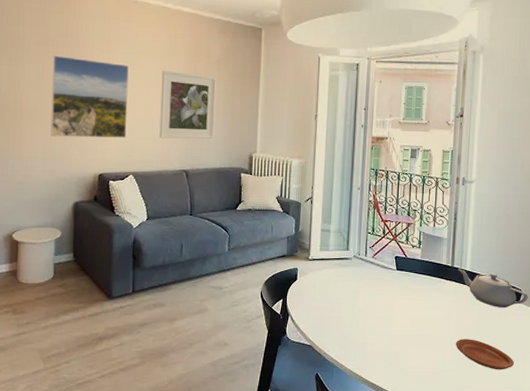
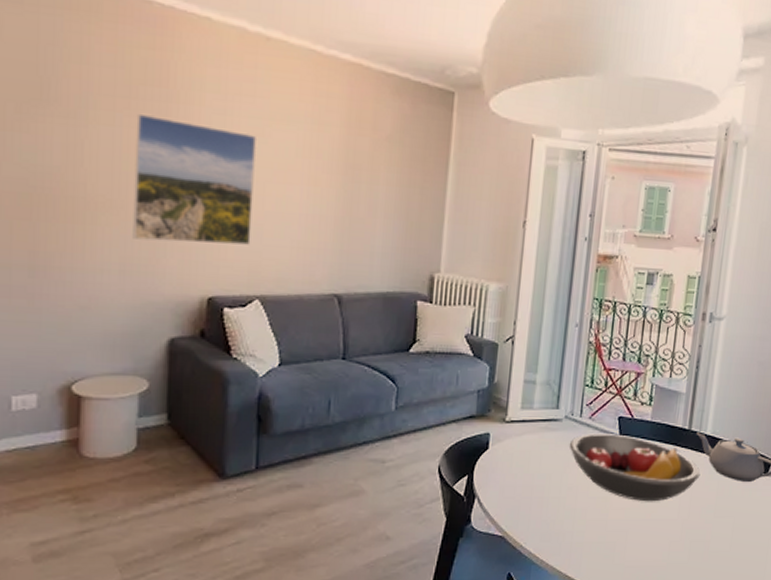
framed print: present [159,70,217,140] -> none [300,145,388,251]
fruit bowl: none [358,269,464,322] -> present [569,433,701,502]
plate: present [456,339,515,370] -> none [687,522,757,561]

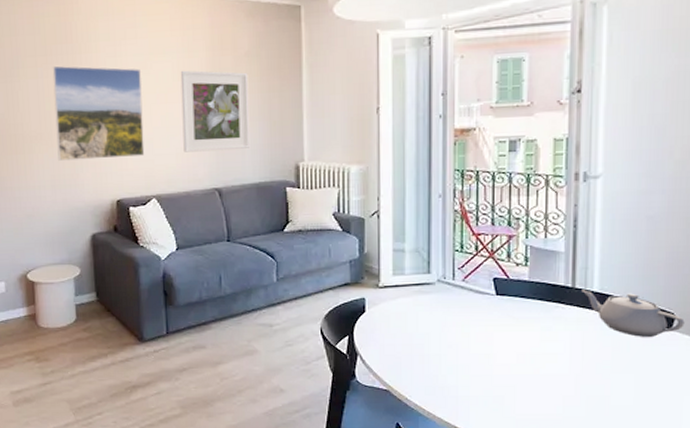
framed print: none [300,145,388,251] -> present [180,70,249,152]
fruit bowl: present [569,433,701,502] -> none [444,294,591,358]

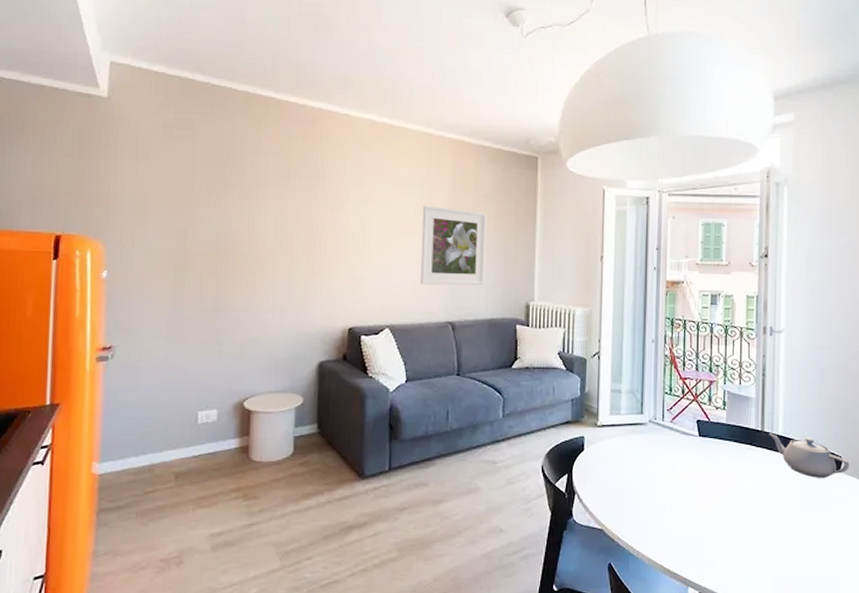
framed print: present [52,65,145,161] -> none [291,188,384,285]

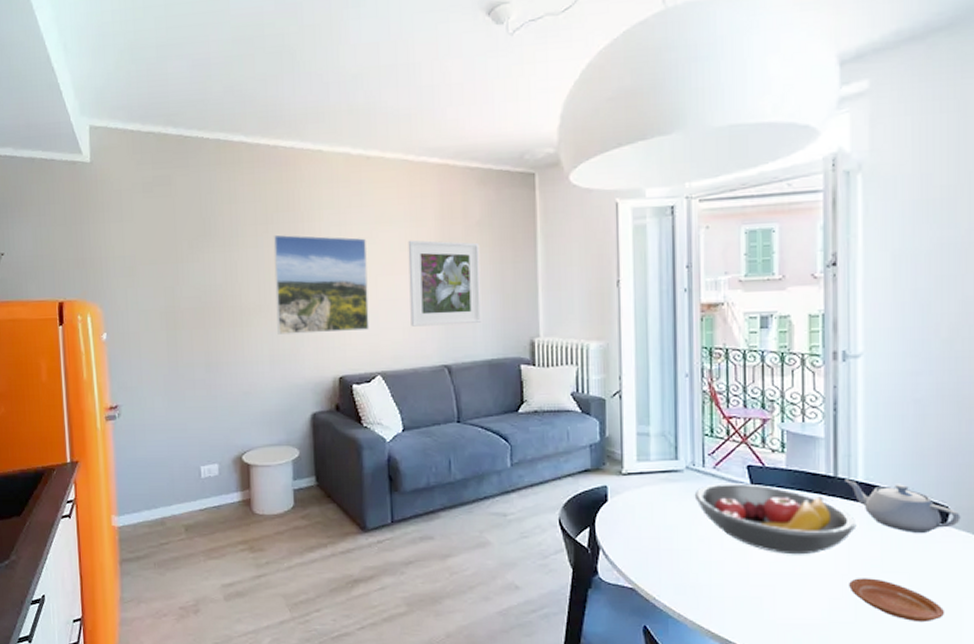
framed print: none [291,188,384,285] -> present [273,234,369,335]
fruit bowl: none [654,435,777,498] -> present [694,483,857,555]
plate: none [770,516,838,553] -> present [849,578,945,623]

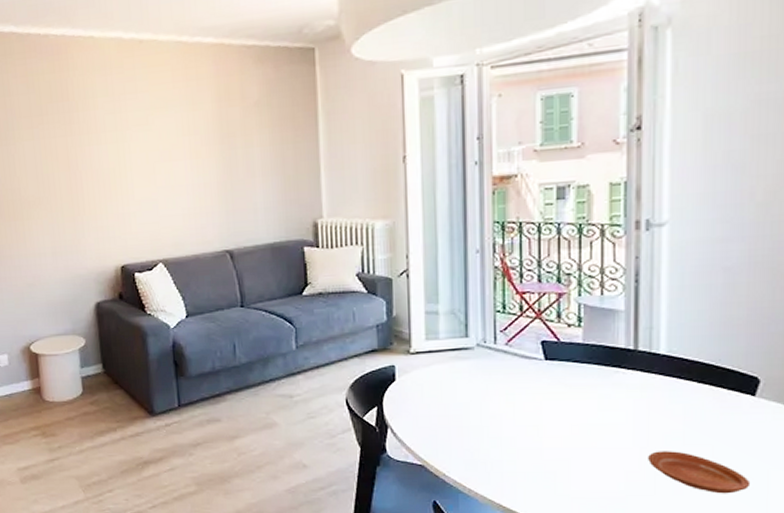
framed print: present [273,234,369,335] -> none [48,125,149,226]
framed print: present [408,240,481,327] -> none [184,123,262,213]
fruit bowl: present [694,483,857,555] -> none [485,359,658,430]
teapot: present [845,479,961,533] -> none [646,352,771,405]

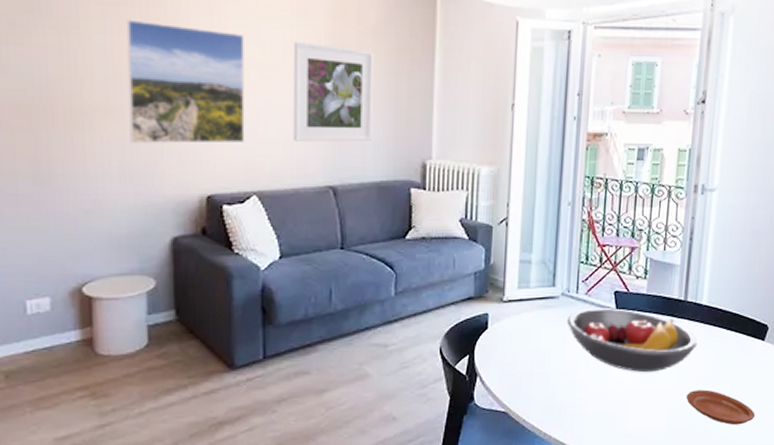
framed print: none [48,125,149,226] -> present [126,19,245,144]
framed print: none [184,123,262,213] -> present [293,41,374,142]
fruit bowl: none [485,359,658,430] -> present [566,308,698,373]

